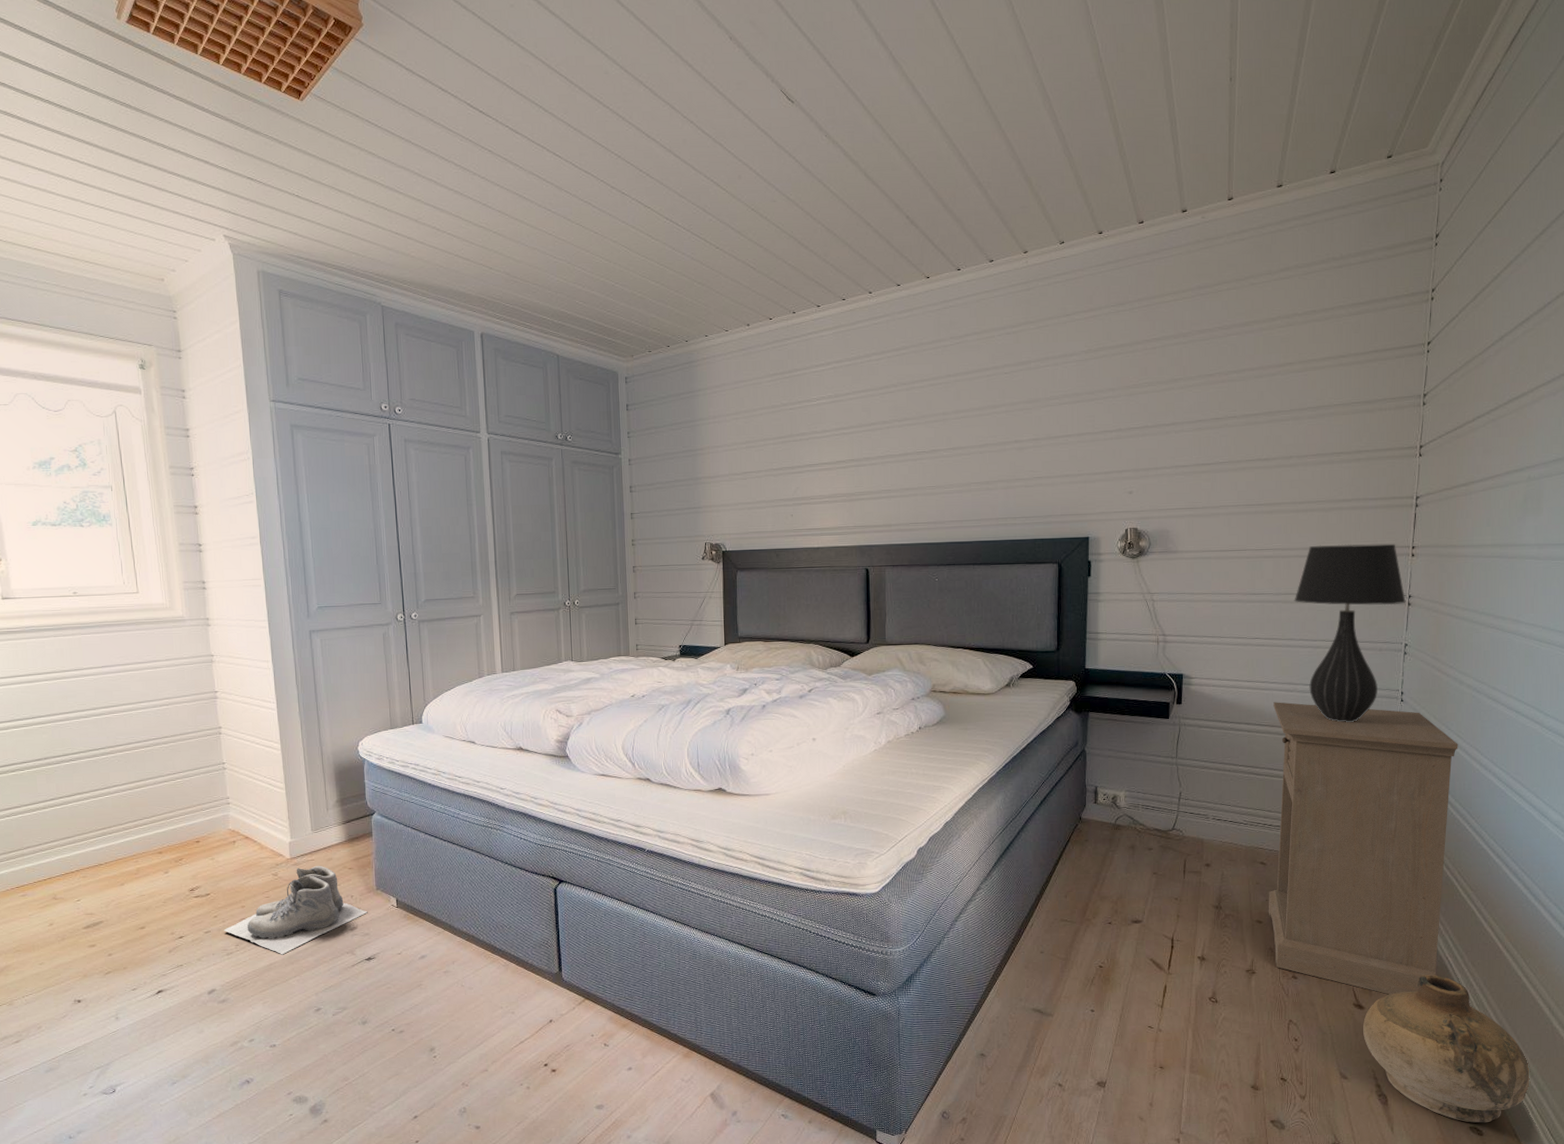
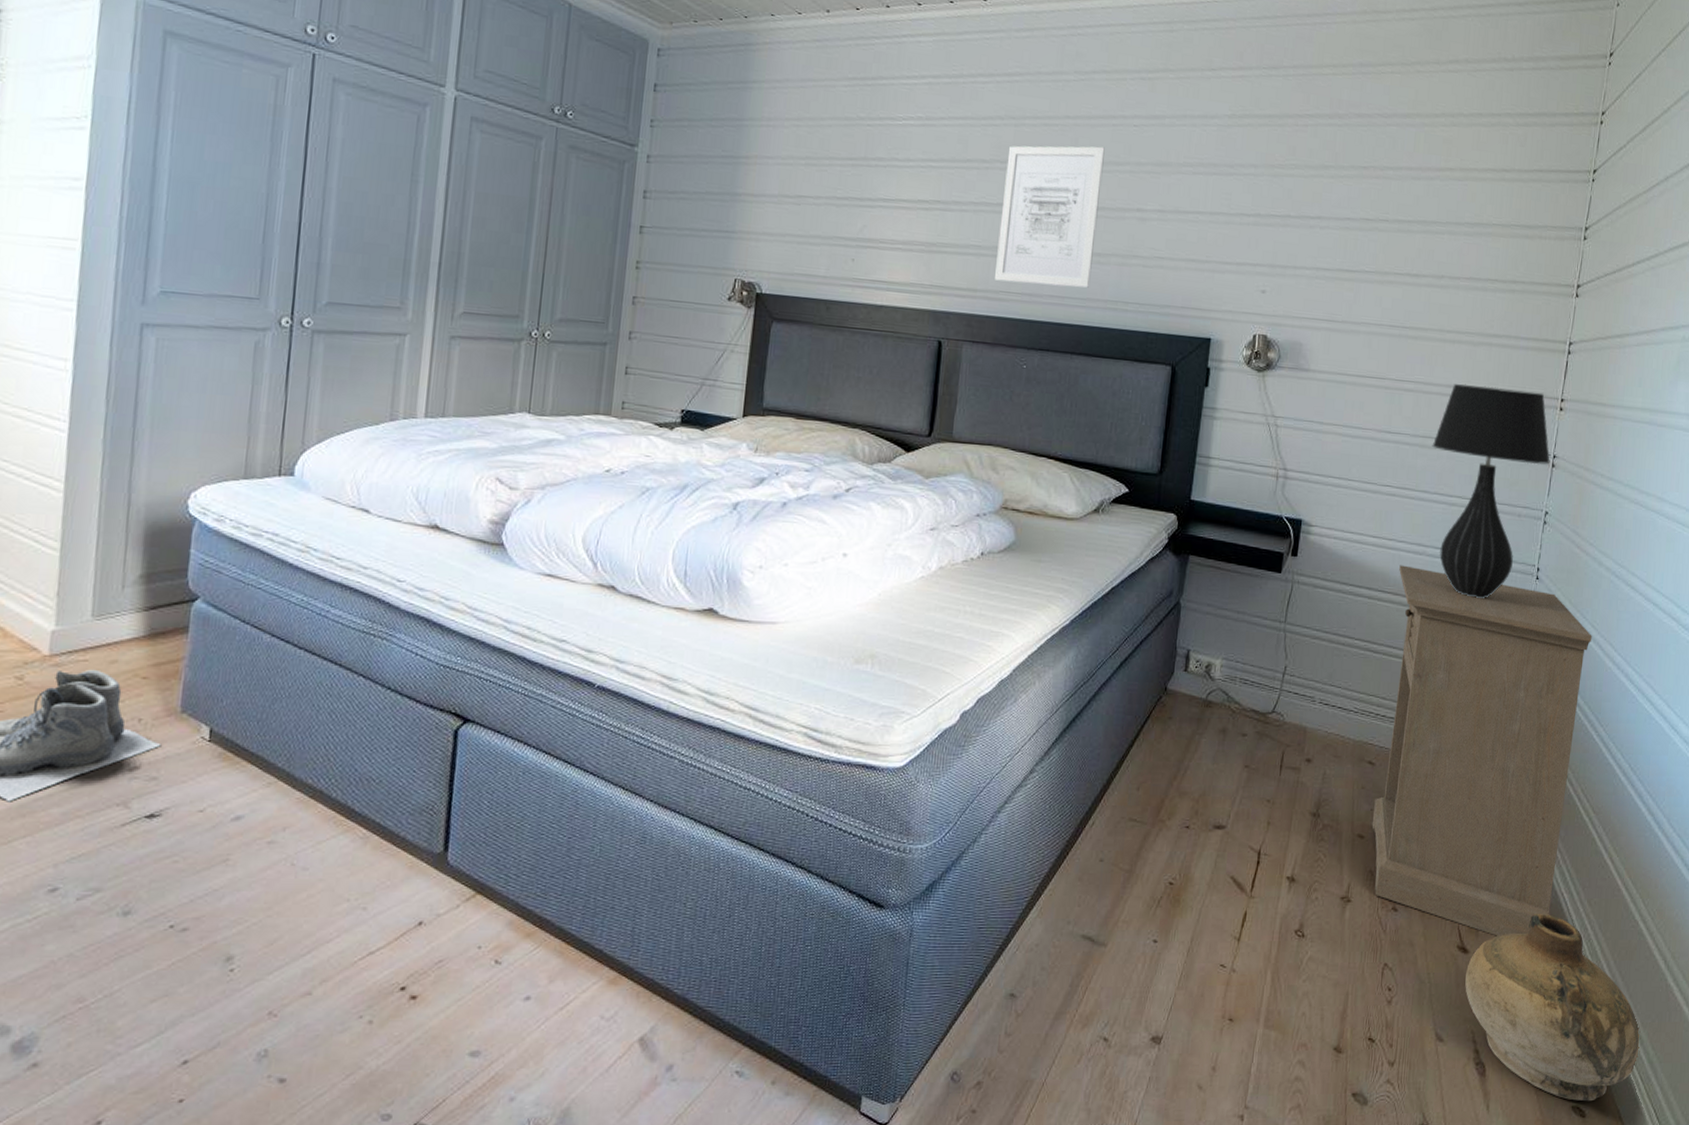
wall art: none [903,395,983,515] -> present [995,145,1105,288]

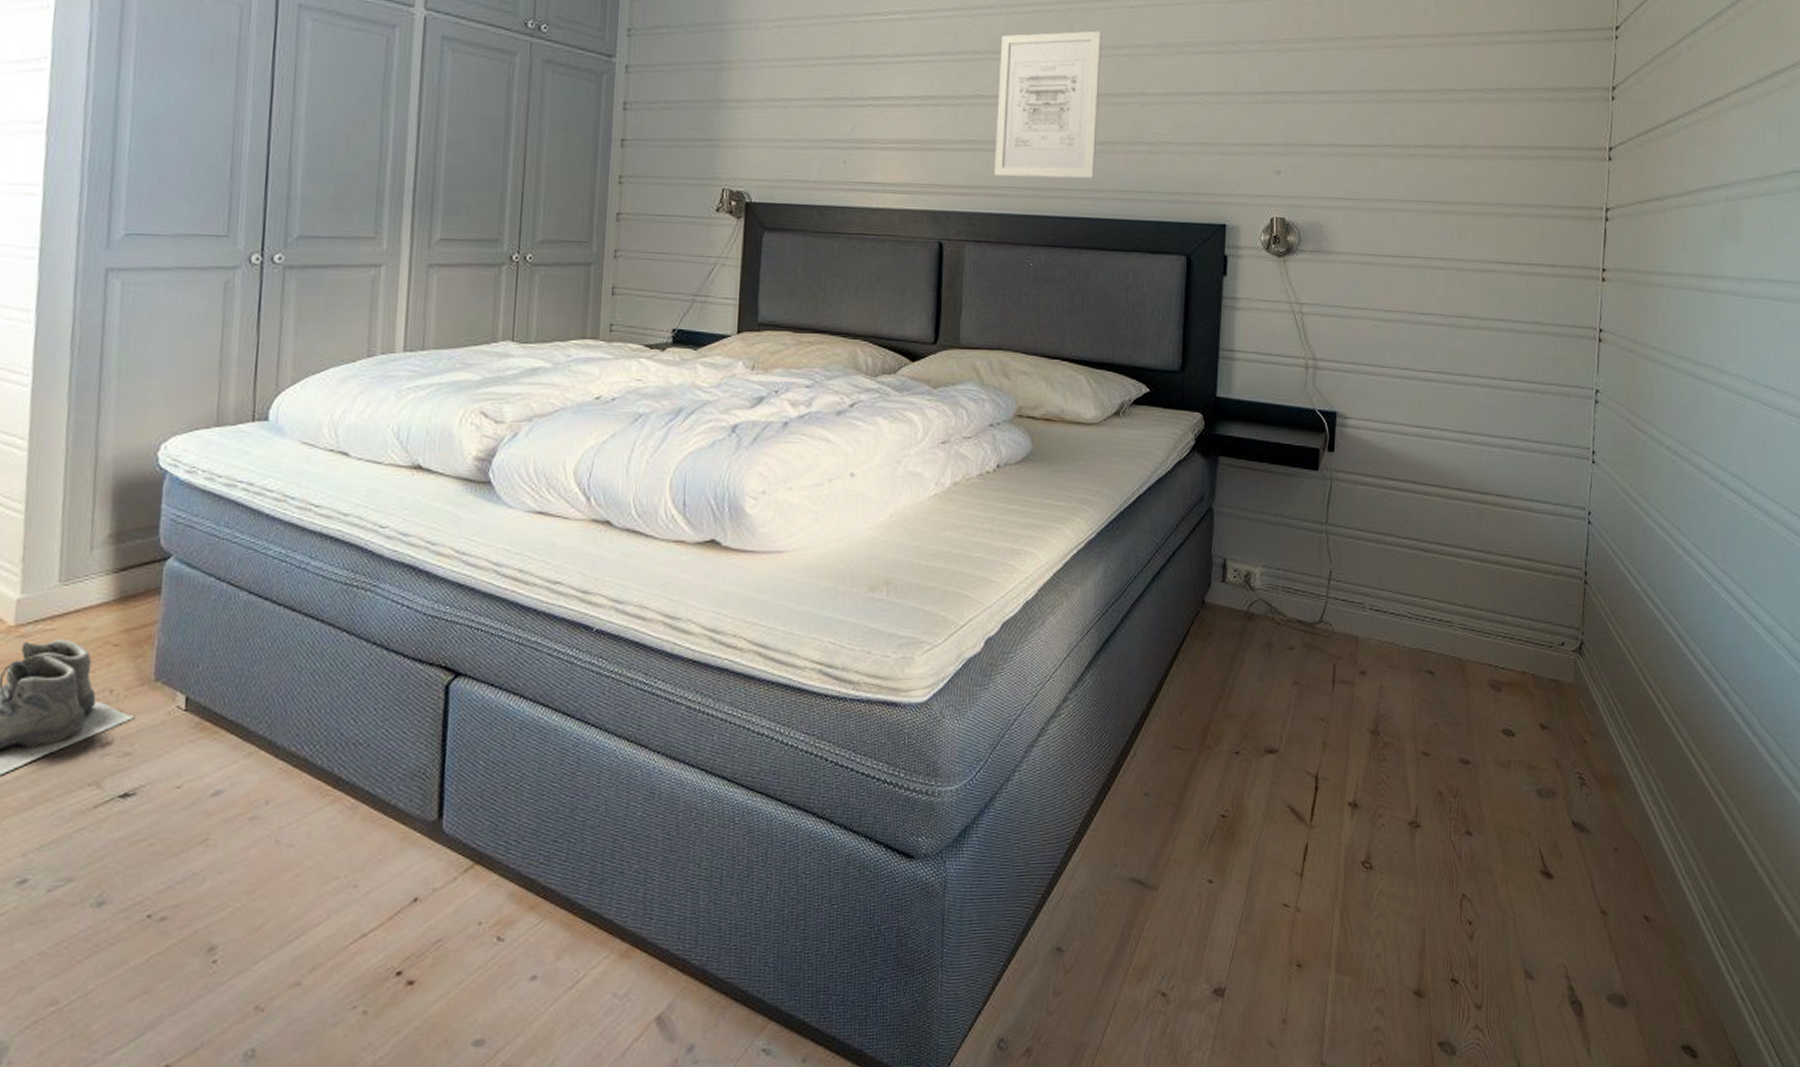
nightstand: present [1372,565,1592,936] -> none [1436,455,1658,858]
table lamp: present [1432,384,1550,598] -> none [1469,258,1596,487]
ceramic jug: present [1465,913,1641,1102] -> none [1552,829,1751,1040]

